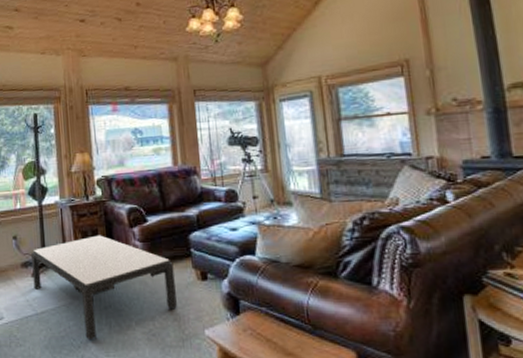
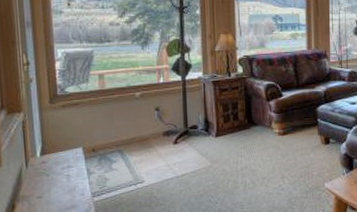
coffee table: present [31,235,177,341] -> none [173,107,303,197]

